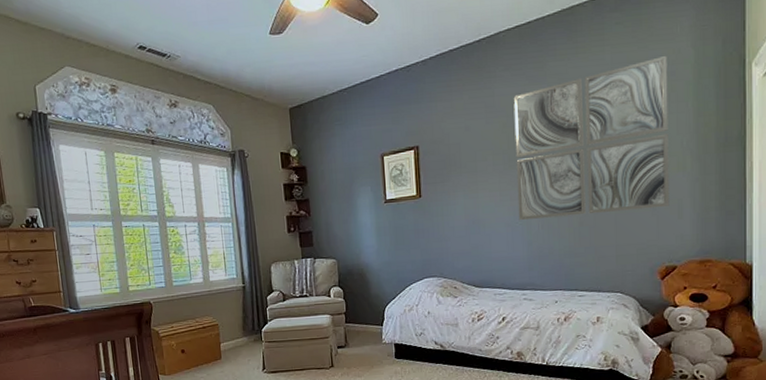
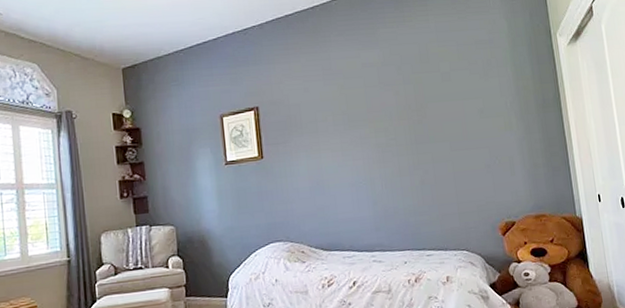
wall art: present [513,55,670,220] -> none [348,25,502,180]

